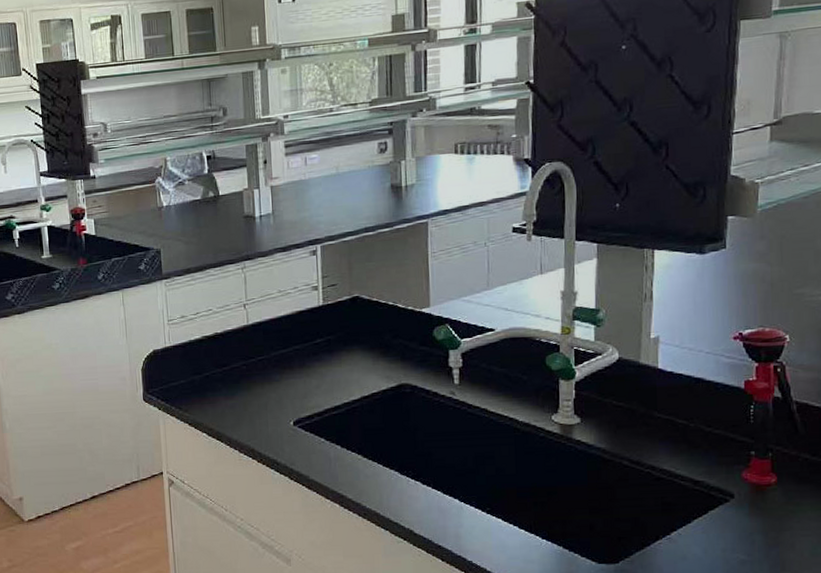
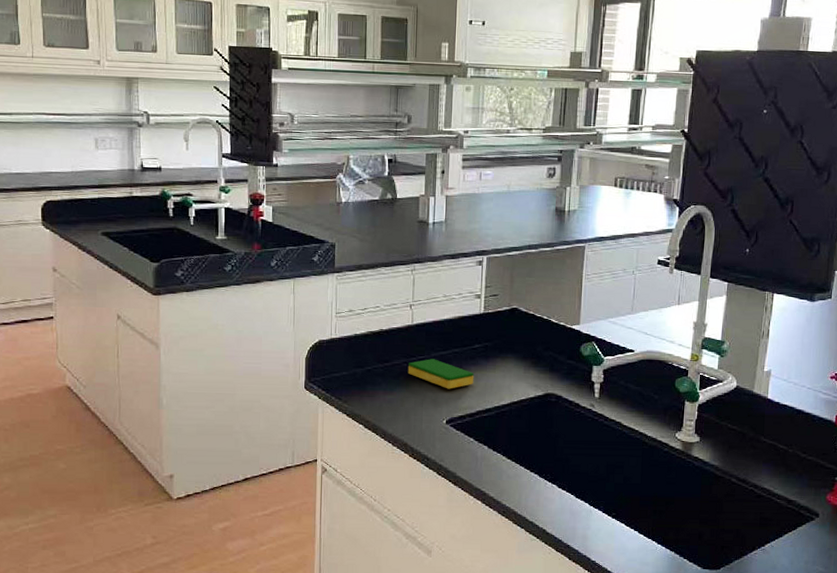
dish sponge: none [247,358,320,389] -> present [407,359,474,389]

